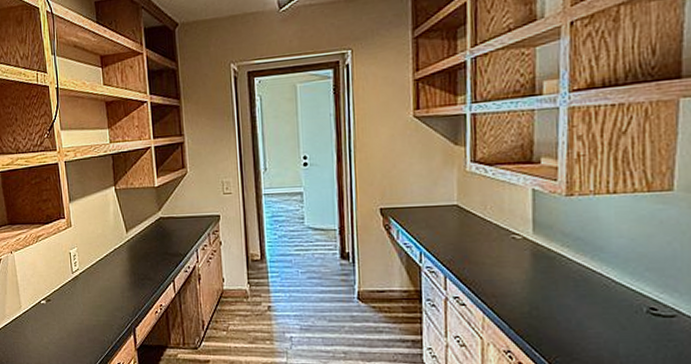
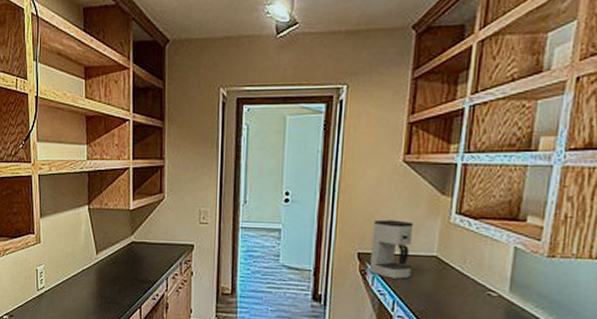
coffee maker: none [392,173,434,231] -> present [368,219,414,279]

